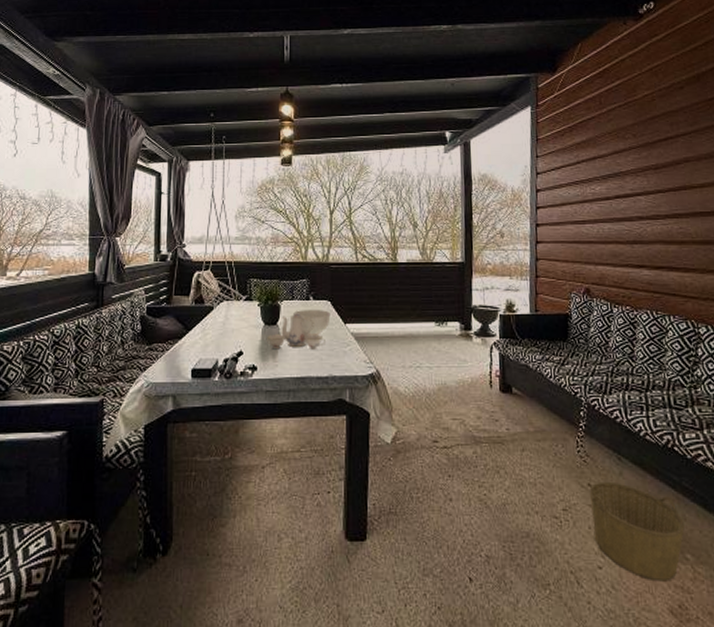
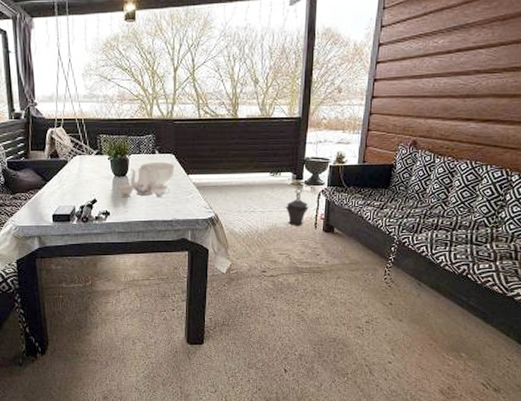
lantern: none [454,339,482,385] -> present [285,187,310,226]
basket: present [589,481,685,582] -> none [388,301,464,372]

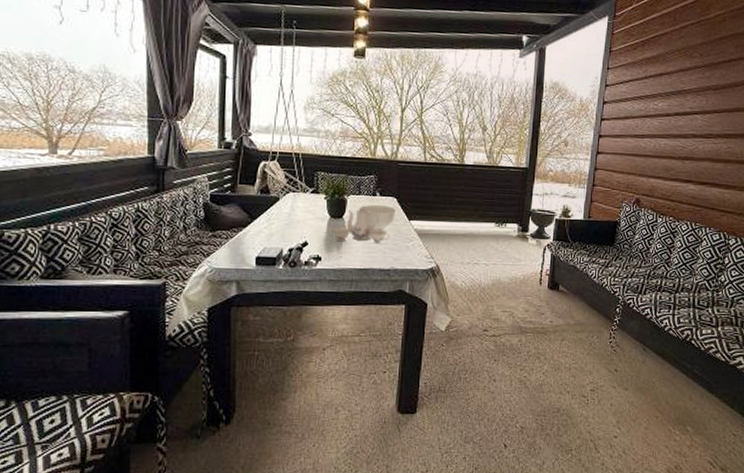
lantern: present [285,187,310,226] -> none [509,240,535,282]

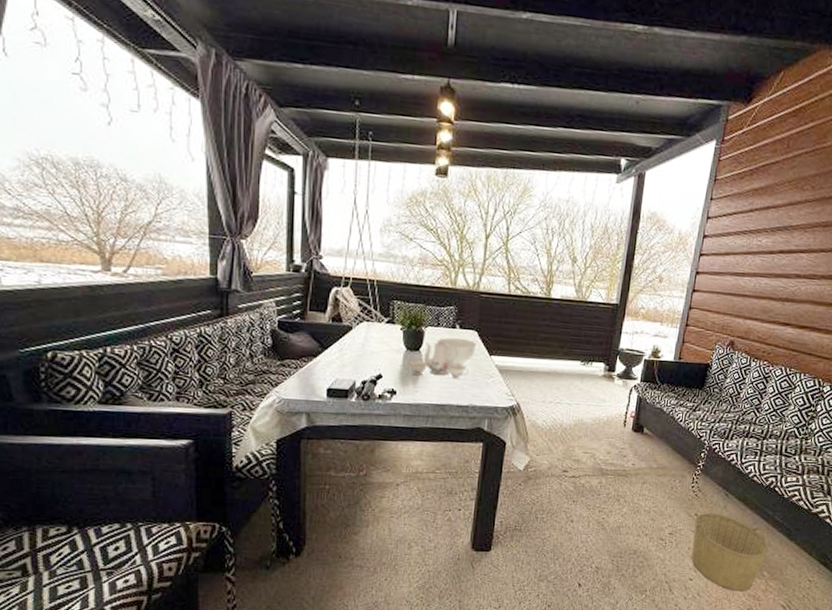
basket: none [614,367,690,448] -> present [691,512,768,592]

